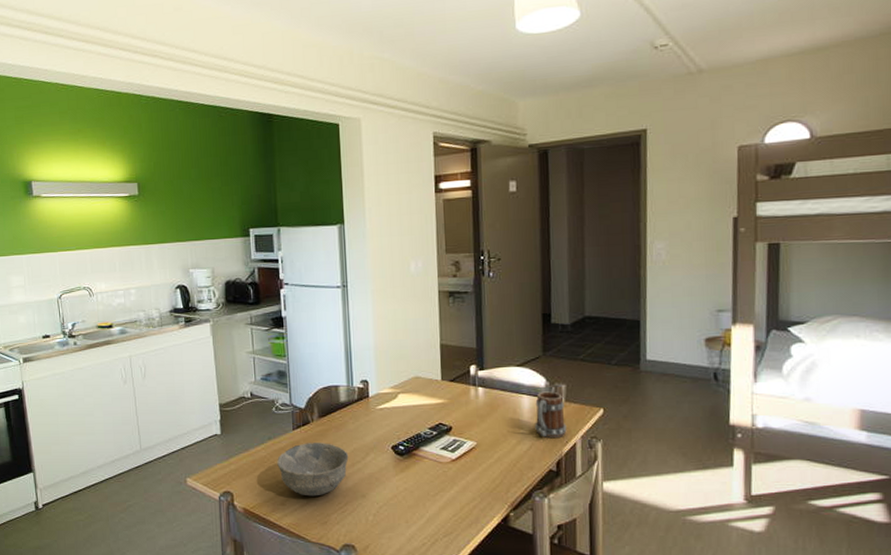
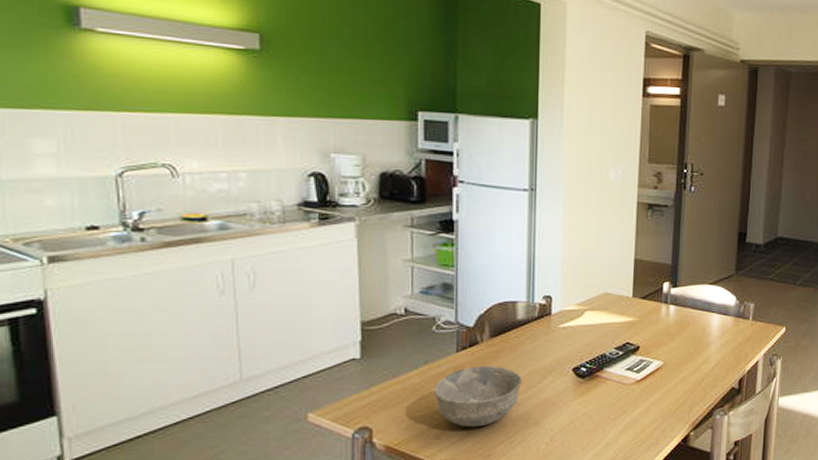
mug: present [535,391,567,437] -> none [722,310,751,356]

